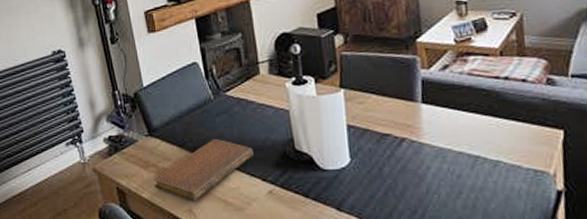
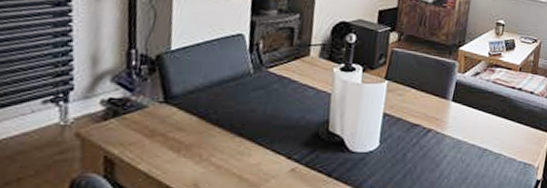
notebook: present [153,139,254,202] -> none [155,114,285,176]

